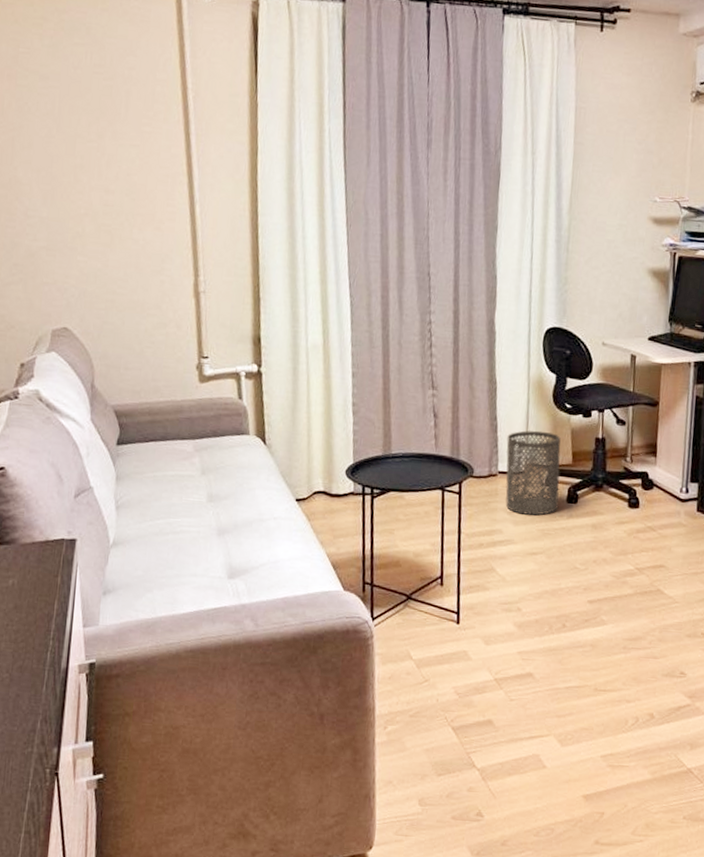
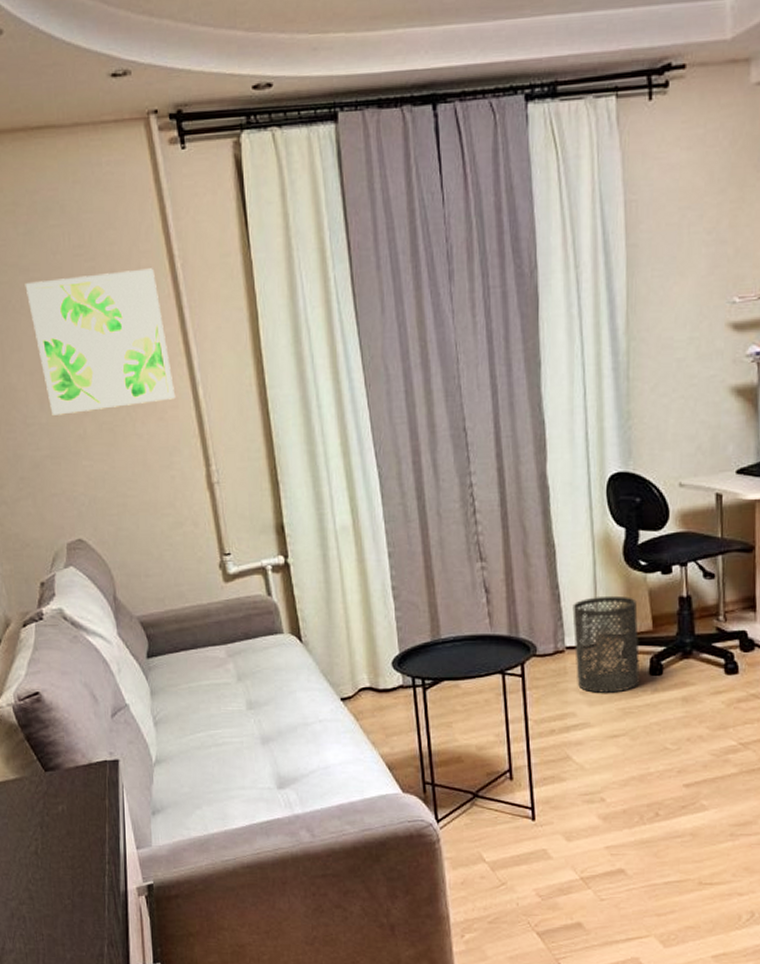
wall art: none [43,89,174,213] -> present [25,268,176,415]

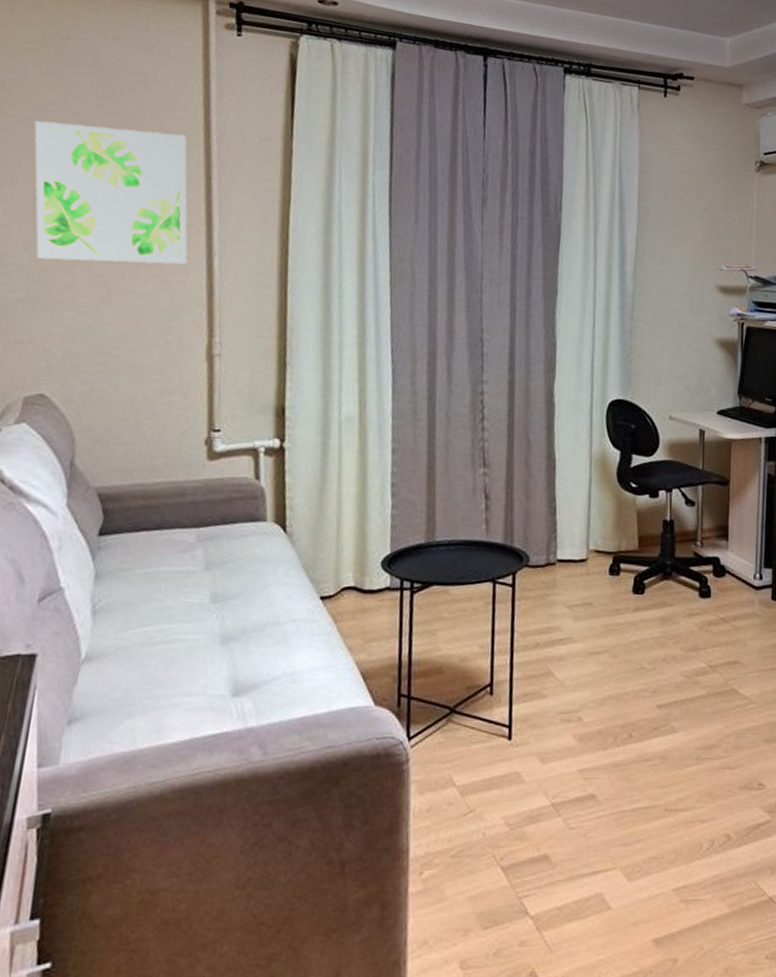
trash can: present [572,595,640,693] -> none [565,512,626,609]

